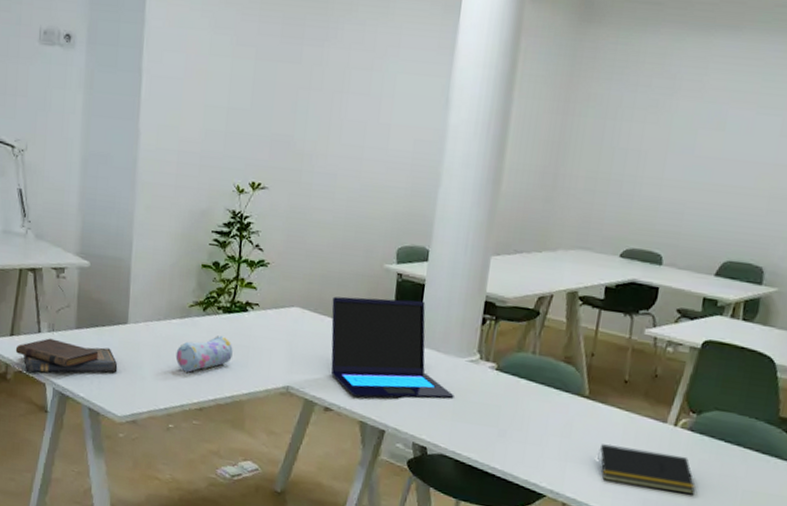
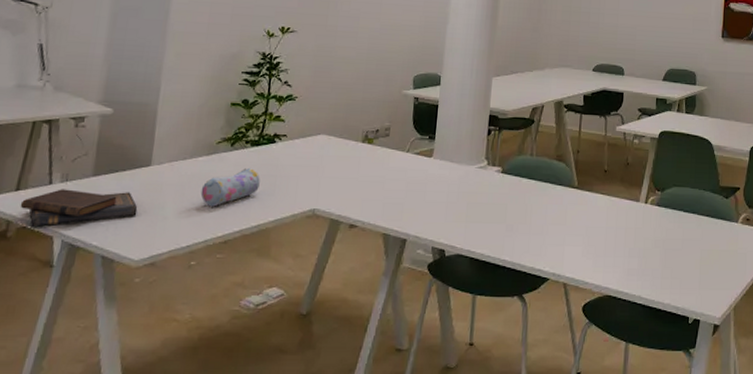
laptop: present [331,296,454,399] -> none [355,119,467,212]
notepad: present [598,443,695,495] -> none [589,225,666,260]

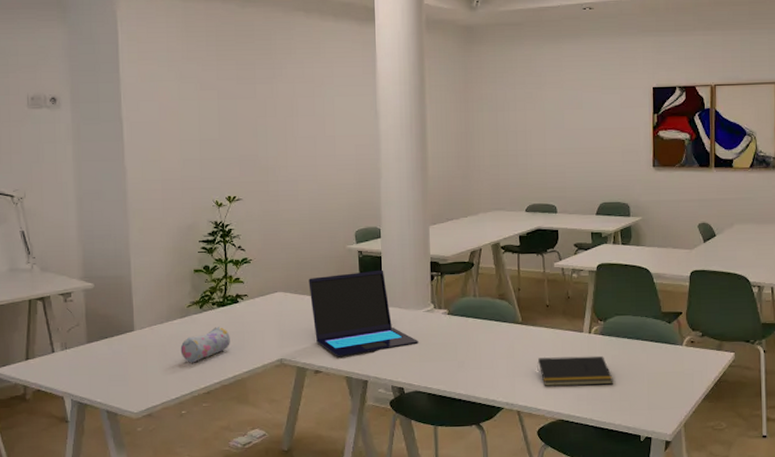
diary: present [20,189,138,227] -> none [32,355,129,389]
laptop: none [355,119,467,212] -> present [308,269,419,357]
notepad: none [589,225,666,260] -> present [537,355,613,386]

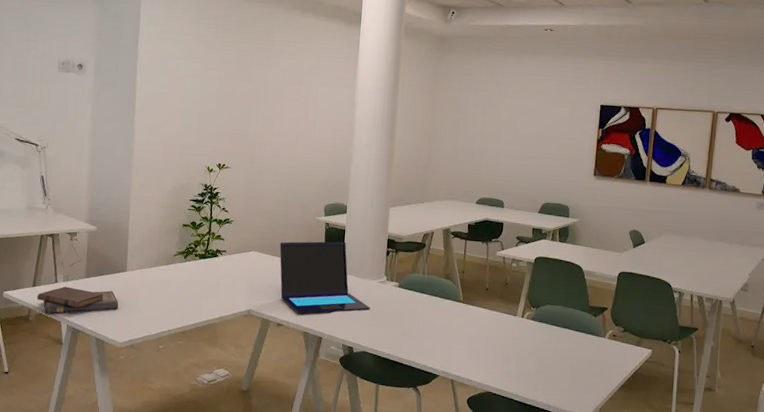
diary: none [32,355,129,389] -> present [36,286,119,314]
pencil case: present [180,327,230,363] -> none [164,276,208,305]
notepad: present [537,355,613,386] -> none [473,334,540,366]

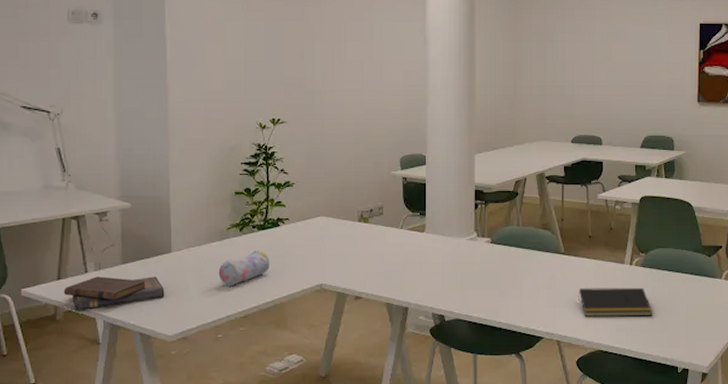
pencil case: none [164,276,208,305] -> present [218,250,270,286]
laptop: present [279,241,370,315] -> none [351,196,461,284]
notepad: none [473,334,540,366] -> present [578,287,653,317]

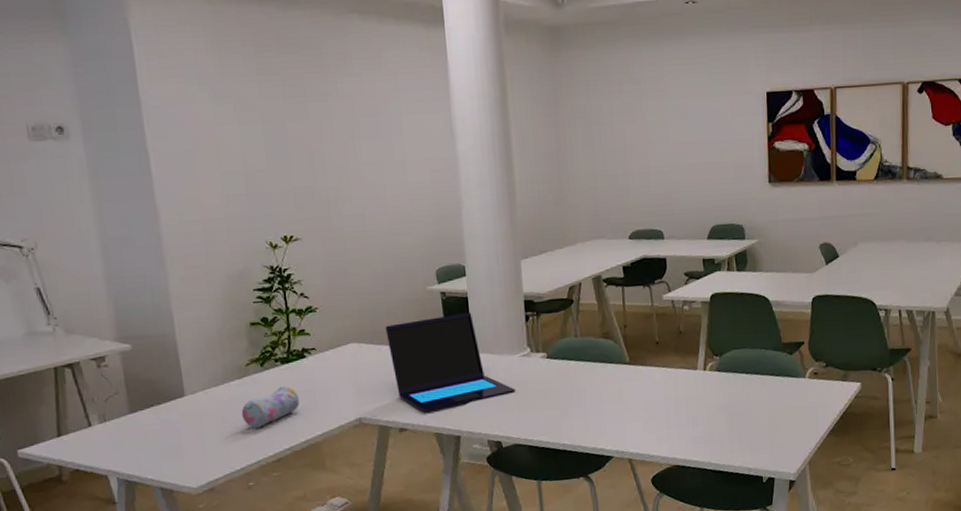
diary: present [63,276,165,310] -> none [66,424,184,469]
laptop: none [351,196,461,284] -> present [385,312,516,413]
notepad: present [578,287,653,317] -> none [648,394,732,430]

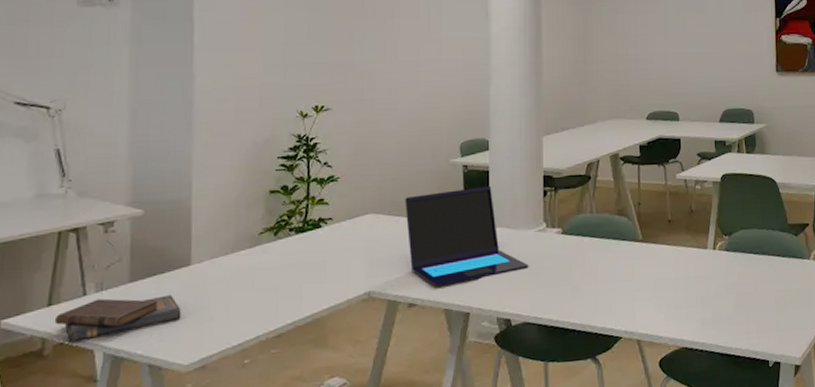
diary: none [66,424,184,469] -> present [54,295,182,342]
pencil case: present [241,386,300,429] -> none [247,257,309,301]

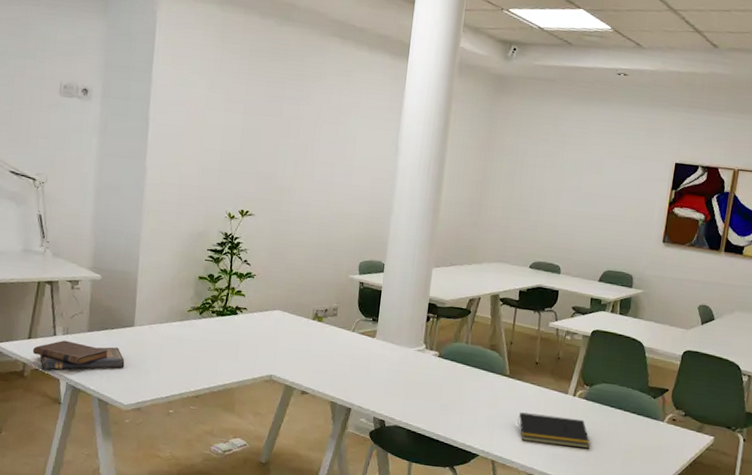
laptop: present [405,185,529,287] -> none [306,301,406,383]
notepad: none [659,273,739,310] -> present [517,412,590,449]

